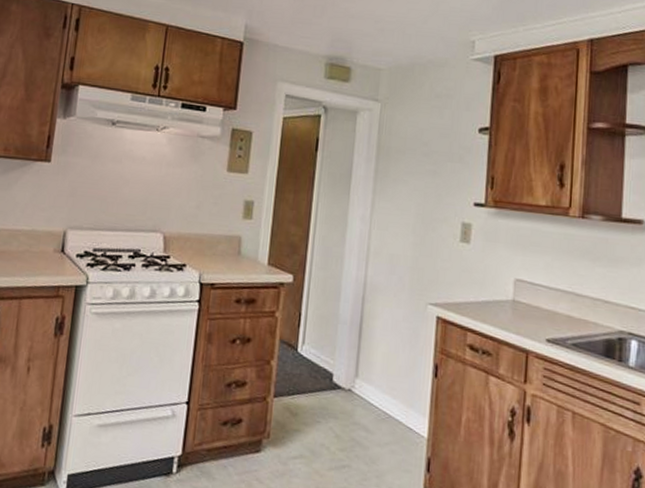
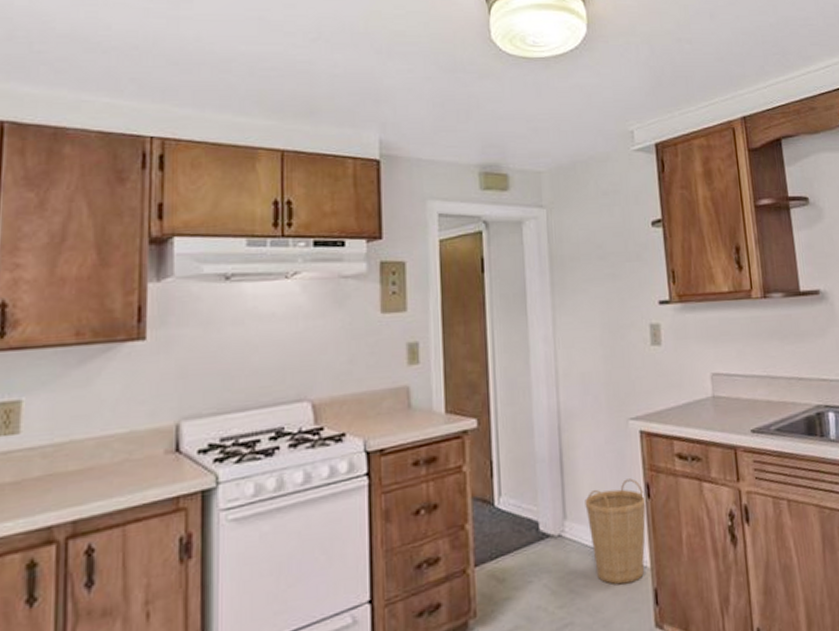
basket: none [376,356,434,447] -> present [585,478,647,585]

